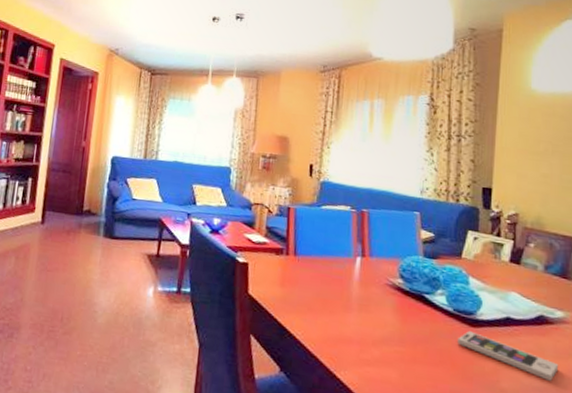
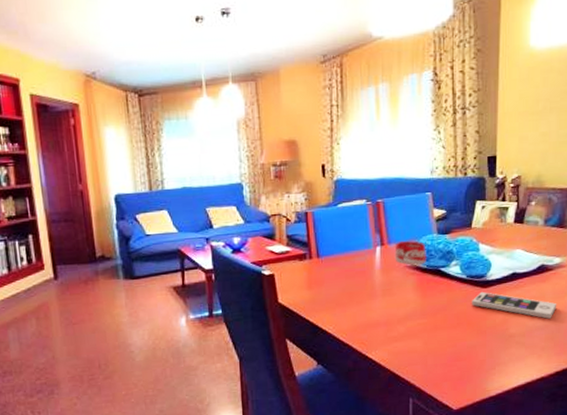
bottle: none [375,256,410,286] -> present [394,241,426,266]

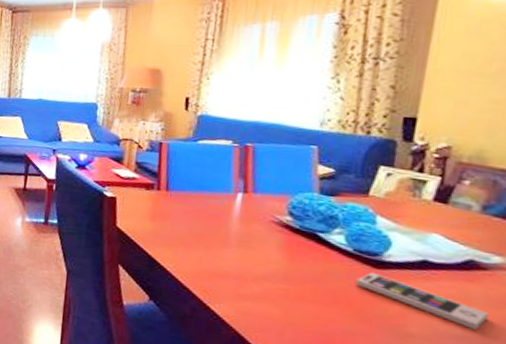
bottle: present [394,241,426,266] -> none [259,193,302,224]

